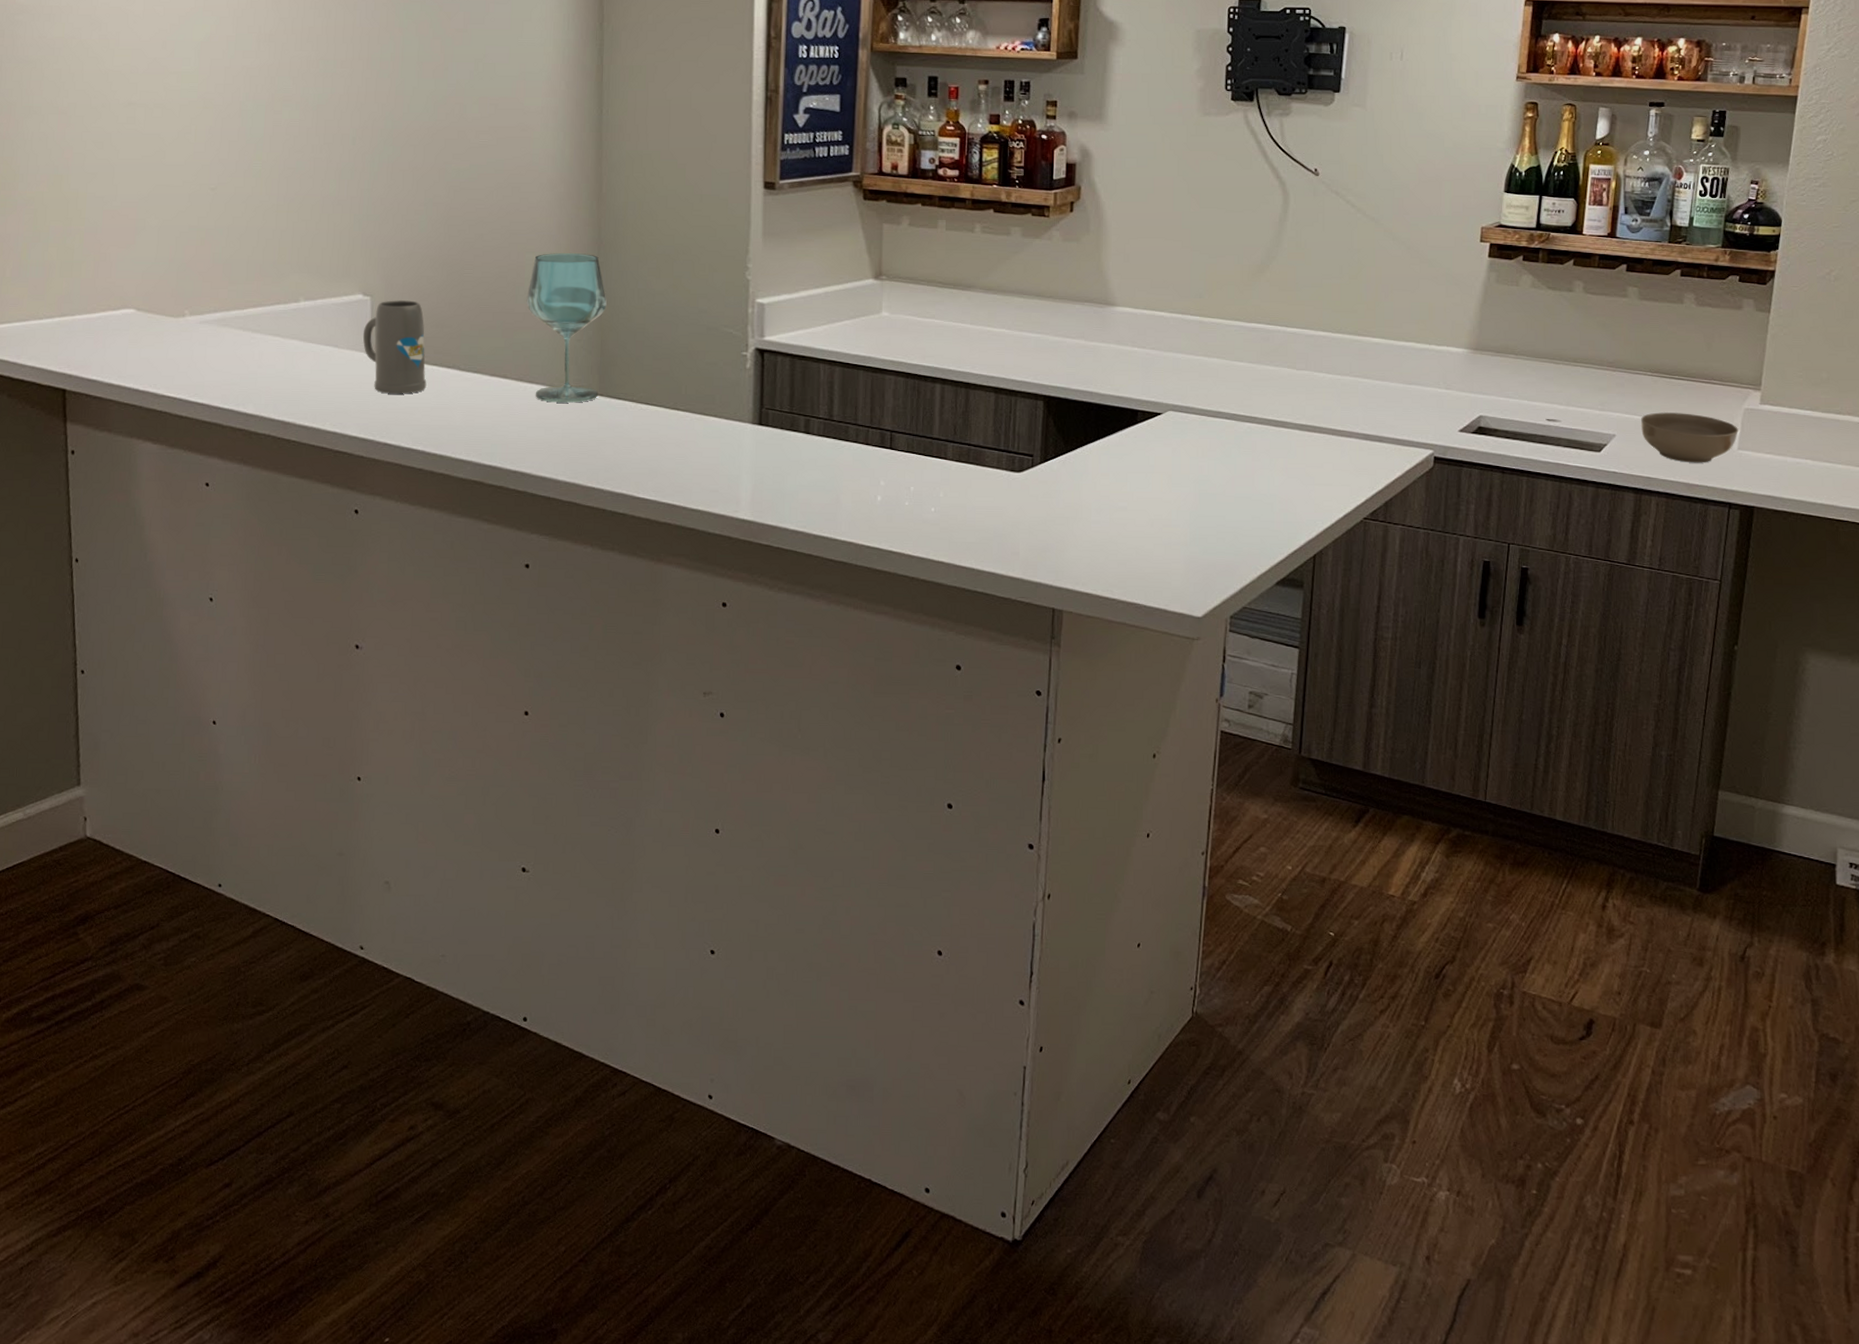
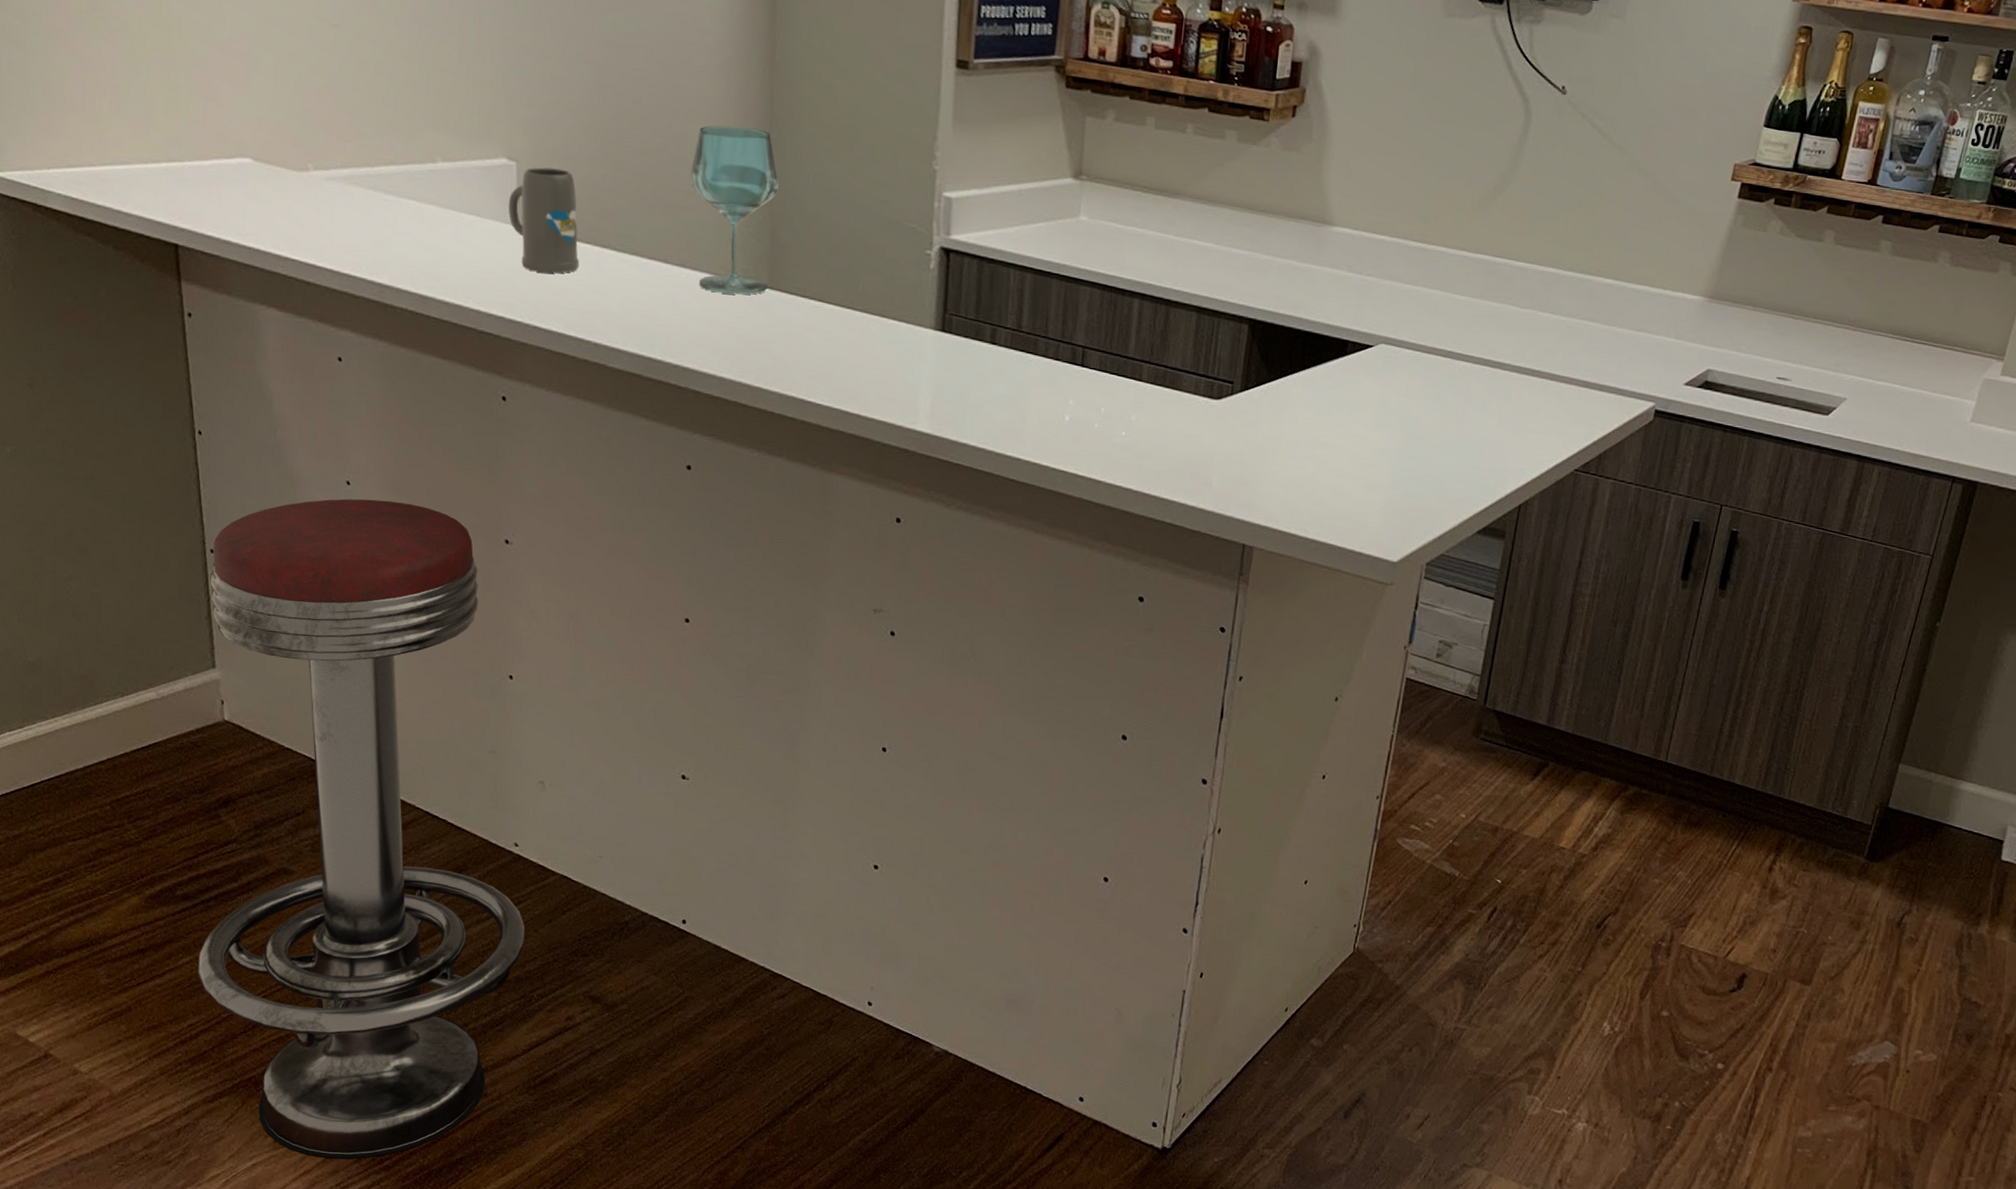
bar stool: none [48,614,370,1293] -> present [197,498,526,1160]
bowl: present [1641,412,1738,463] -> none [1874,377,1974,434]

